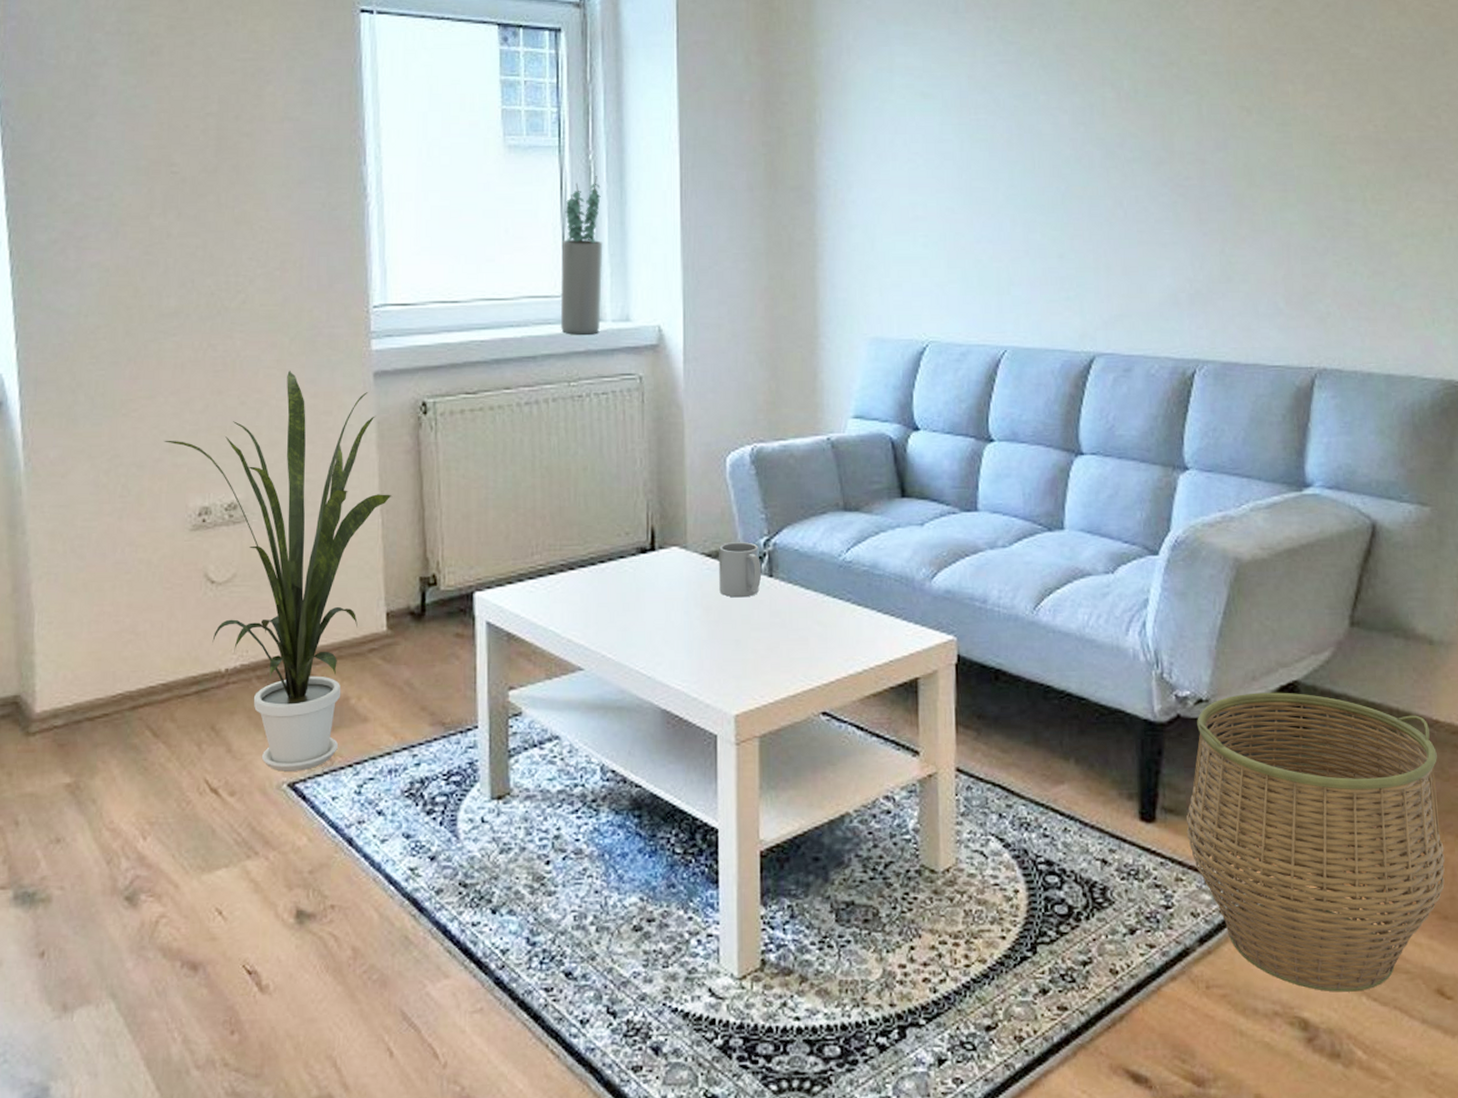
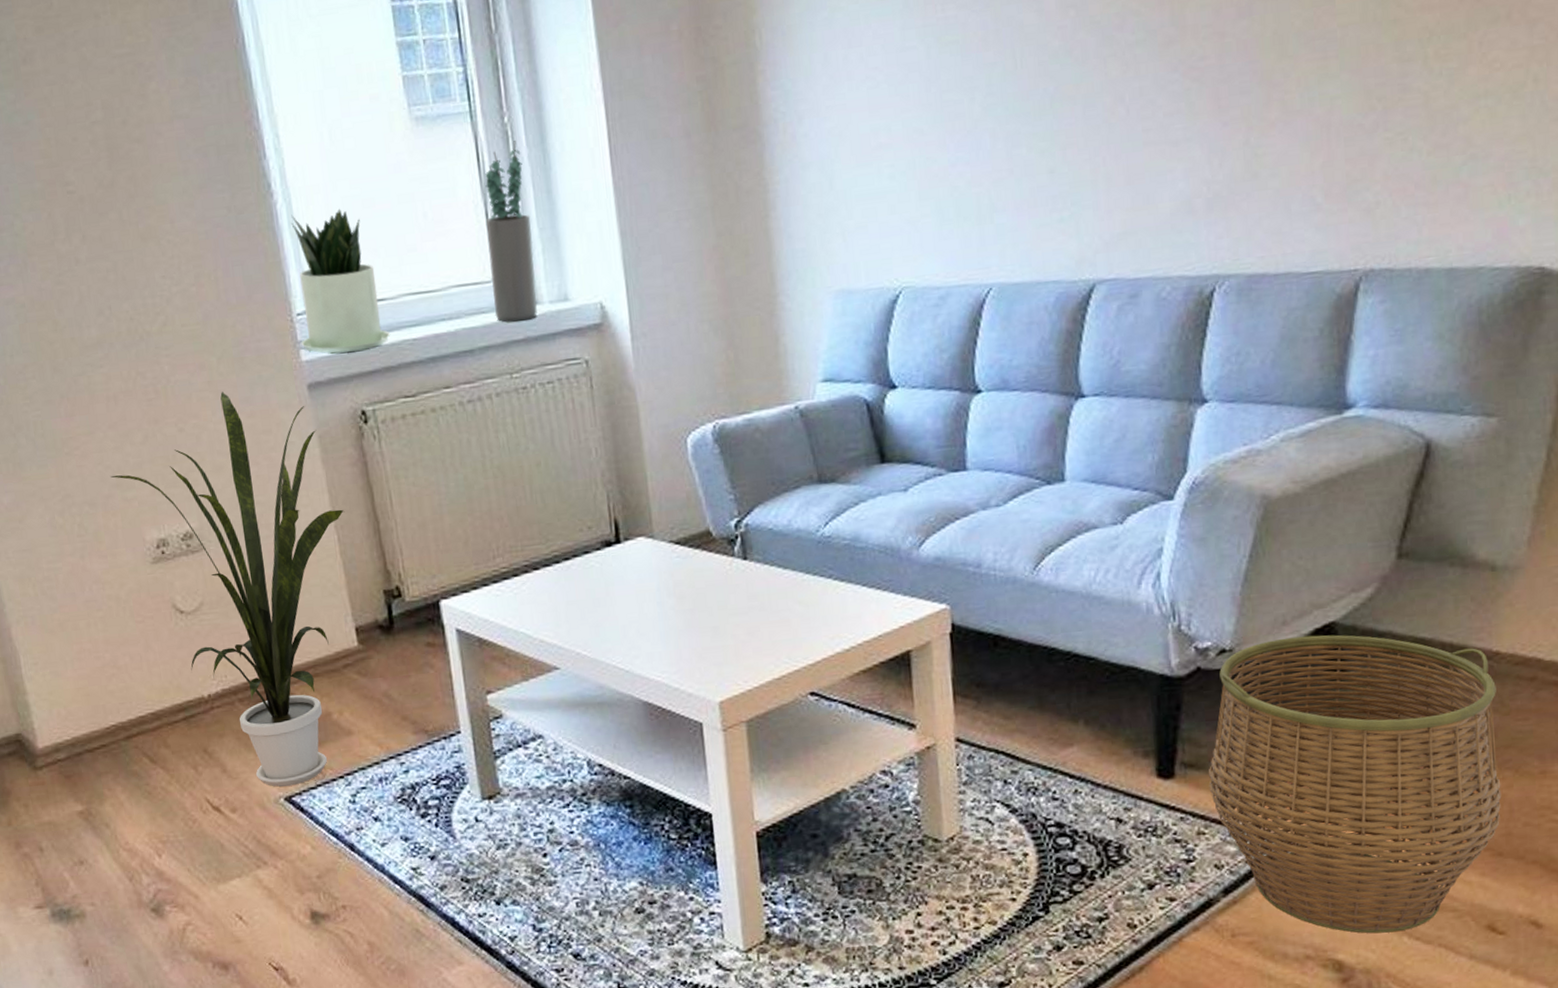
planter: none [373,216,460,346] -> present [291,208,391,354]
mug: present [719,542,762,598] -> none [687,525,736,584]

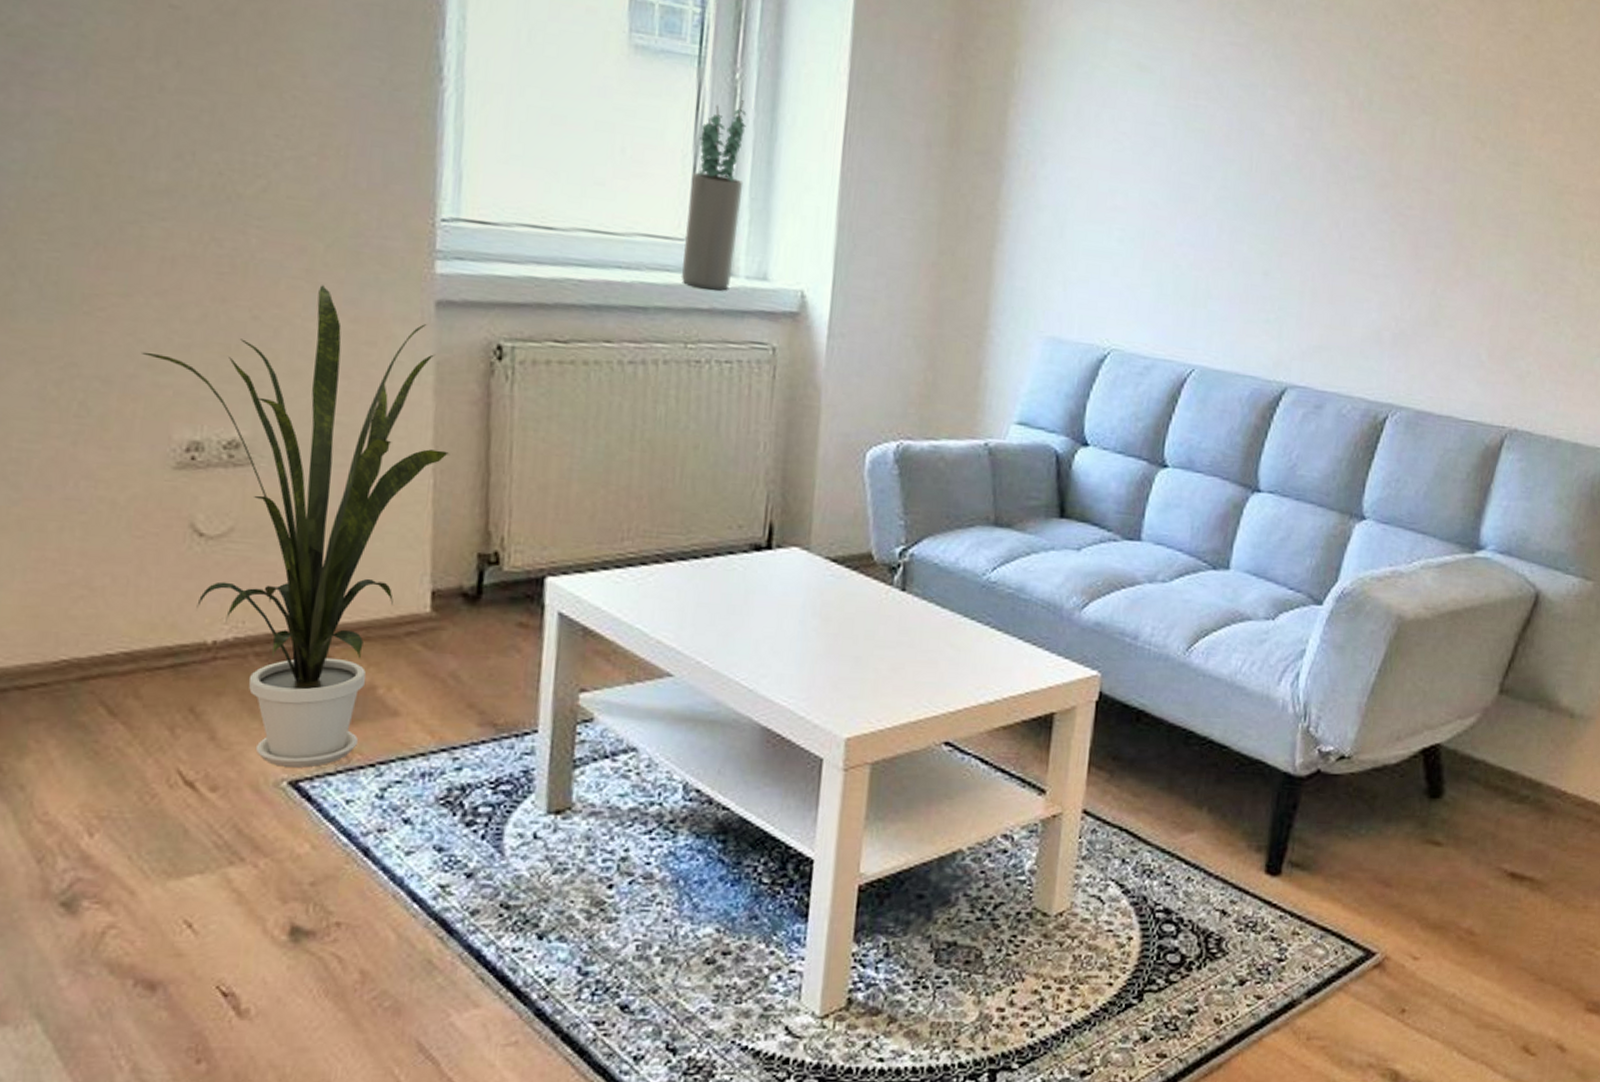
planter: present [291,208,391,354] -> none [439,108,553,279]
basket: present [1208,634,1502,934] -> none [1309,753,1560,1047]

